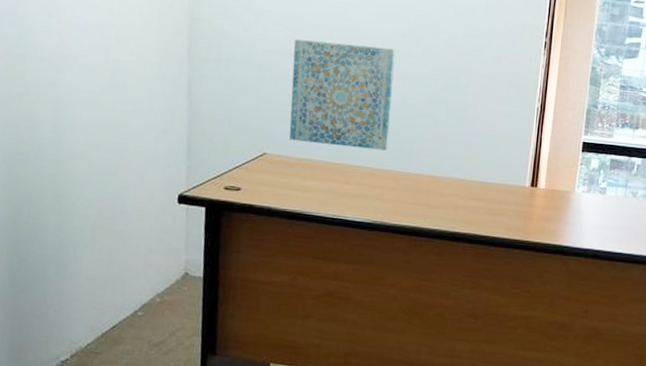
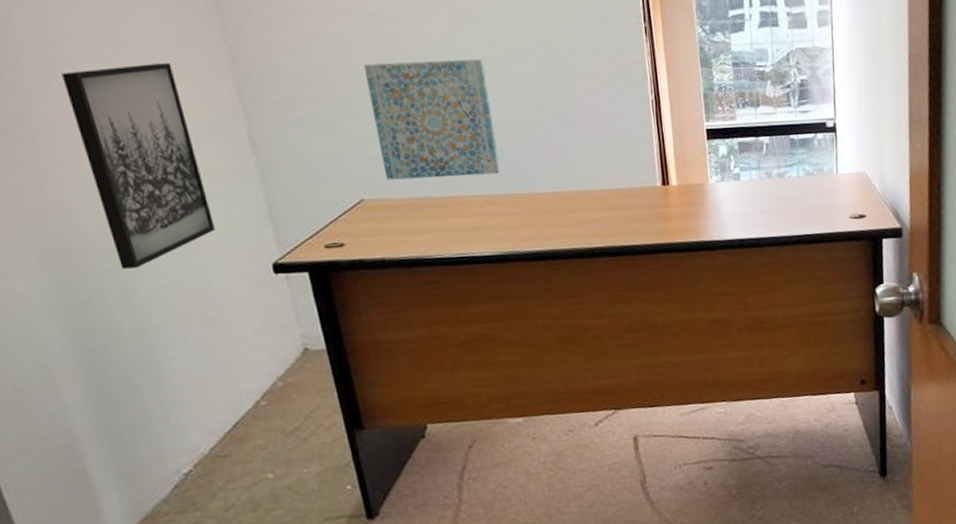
wall art: none [59,11,144,179] -> present [61,63,216,269]

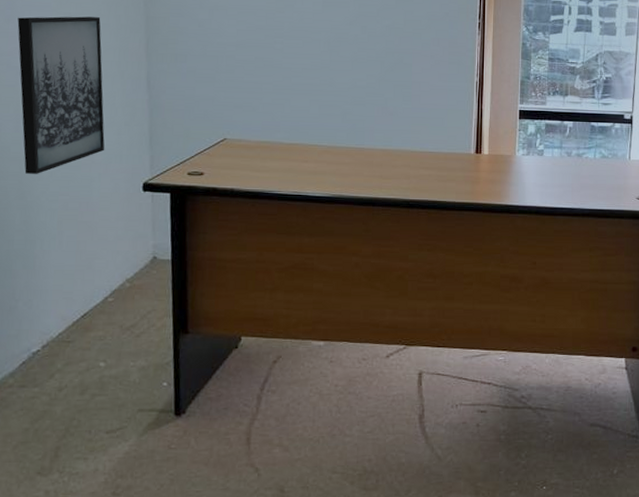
wall art: present [363,59,501,180] -> none [247,32,343,129]

